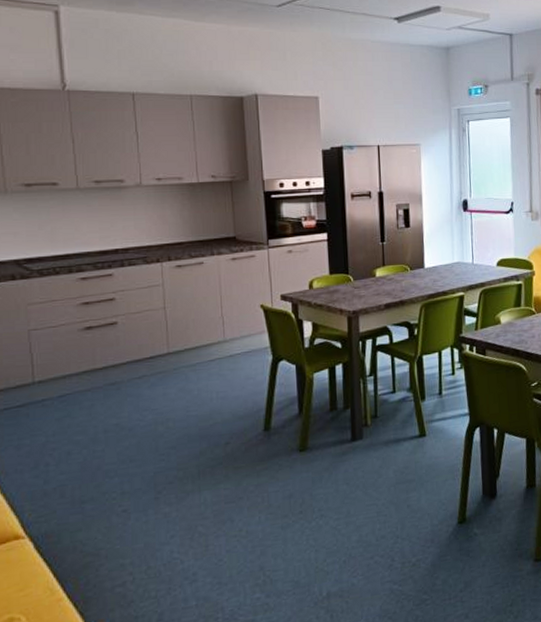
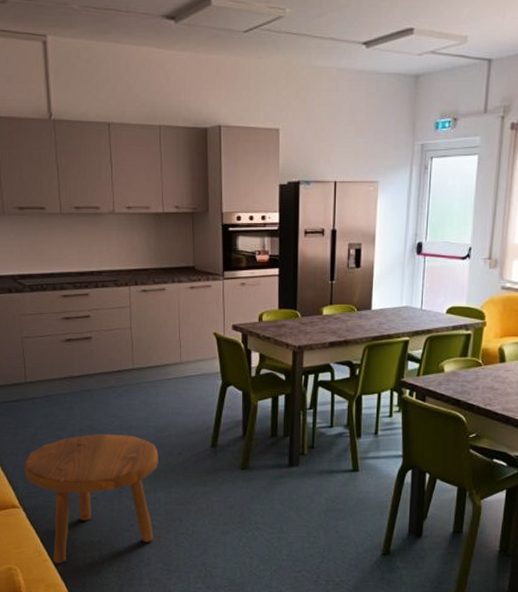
footstool: none [31,429,202,601] -> present [24,433,158,563]

